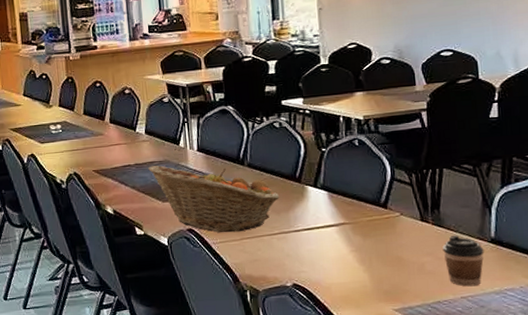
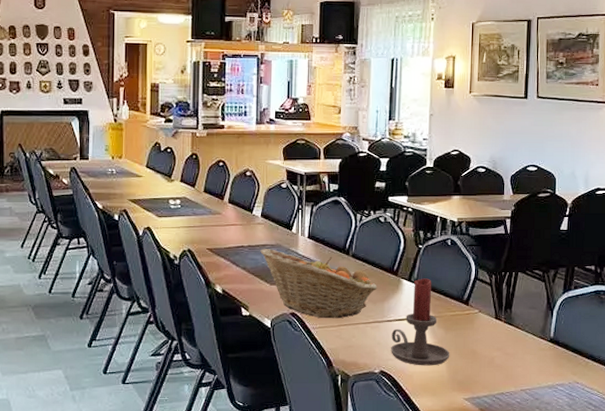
candle holder: none [301,183,372,277] -> present [391,278,450,366]
coffee cup: present [442,235,484,287] -> none [510,333,544,381]

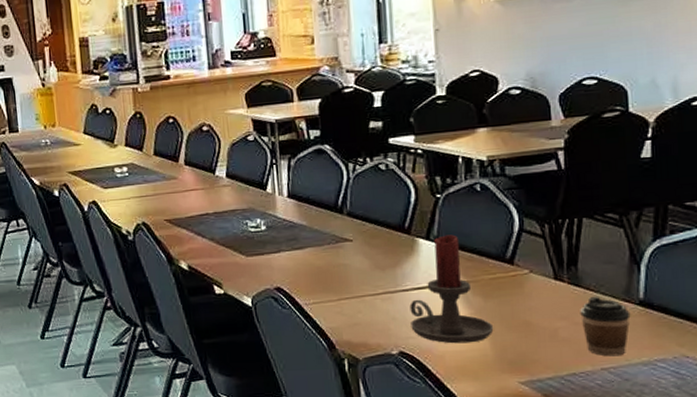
fruit basket: present [260,249,378,319] -> none [229,214,385,292]
coffee cup: none [510,333,544,381] -> present [580,296,631,357]

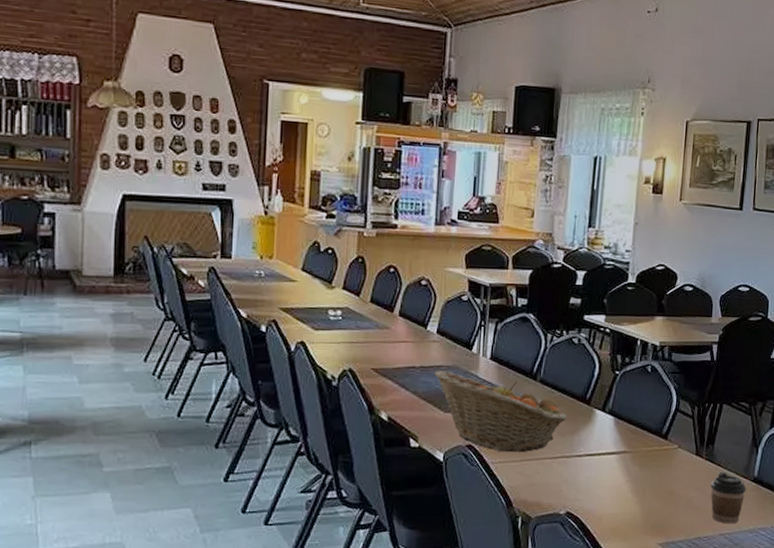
fruit basket: none [229,214,385,292] -> present [434,371,567,453]
candle holder: present [409,234,494,344] -> none [579,408,645,507]

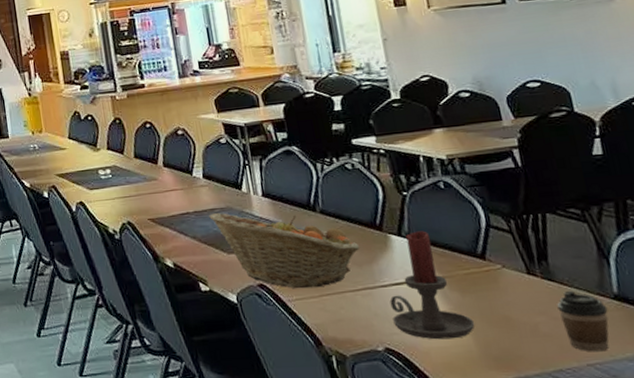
candle holder: none [579,408,645,507] -> present [390,231,475,340]

